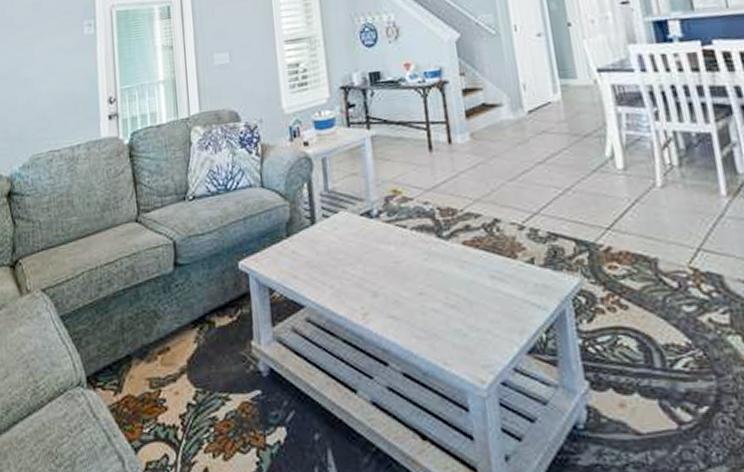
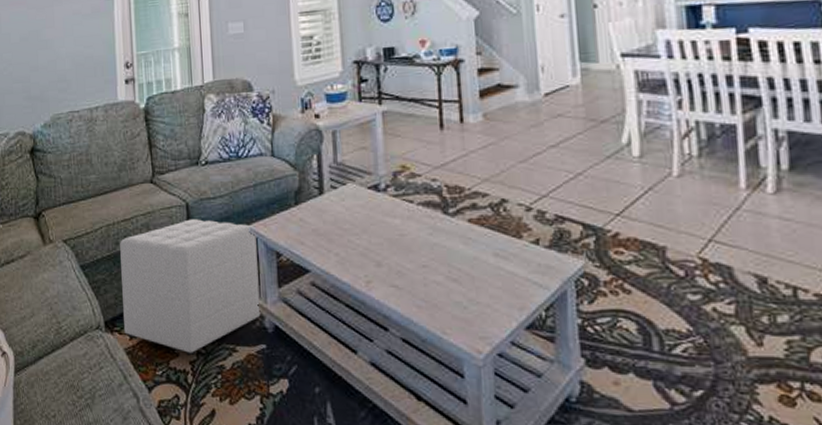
ottoman: none [103,257,255,409] -> present [120,219,261,356]

